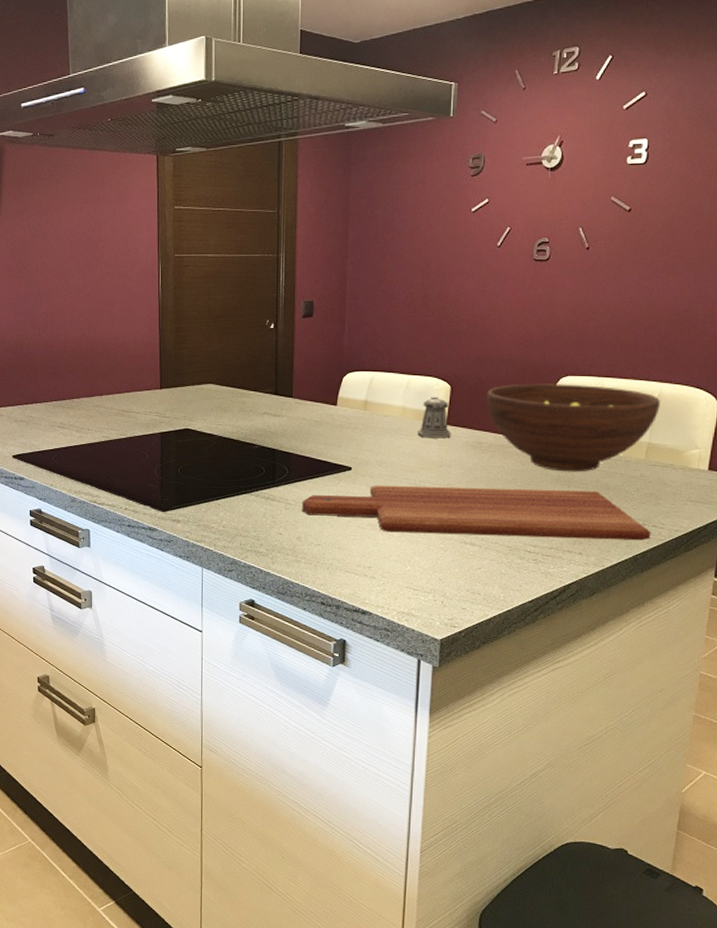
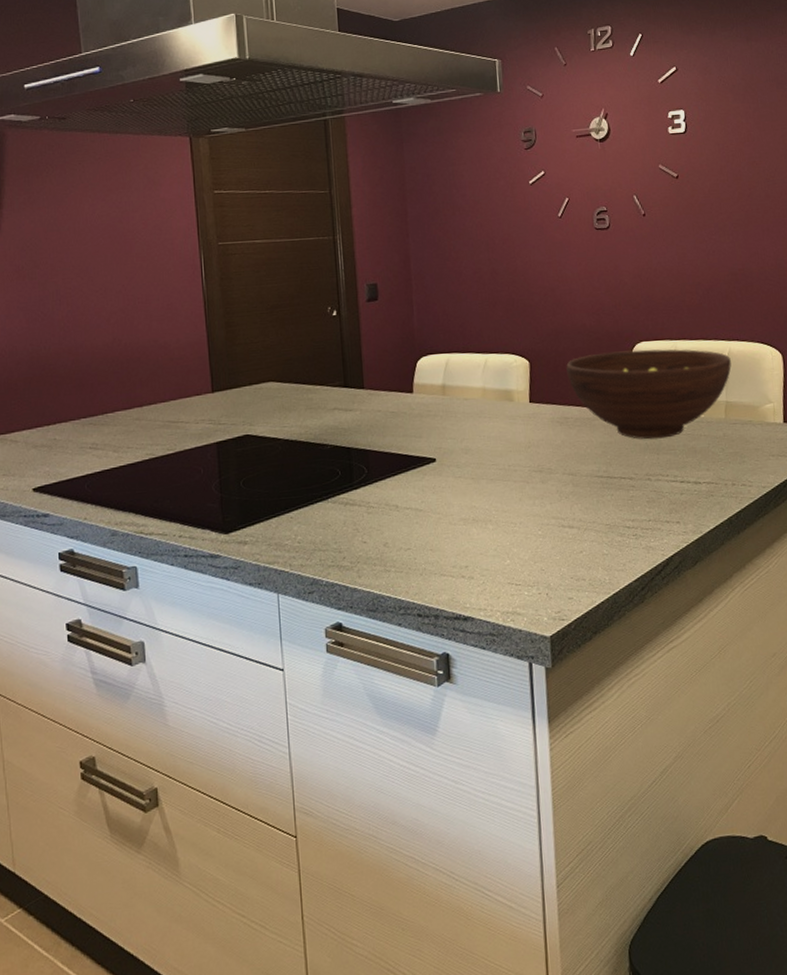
cutting board: present [302,485,651,541] -> none [386,456,742,525]
pepper shaker: present [417,396,451,439] -> none [500,374,536,419]

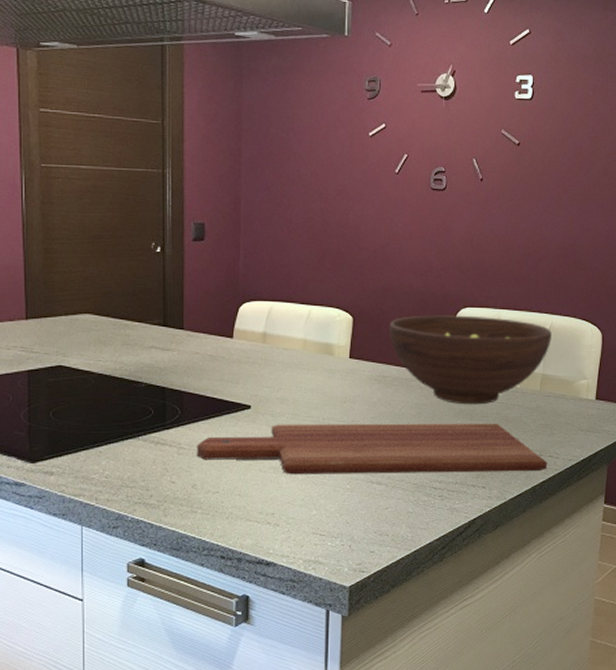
cutting board: none [386,456,742,525] -> present [197,423,548,475]

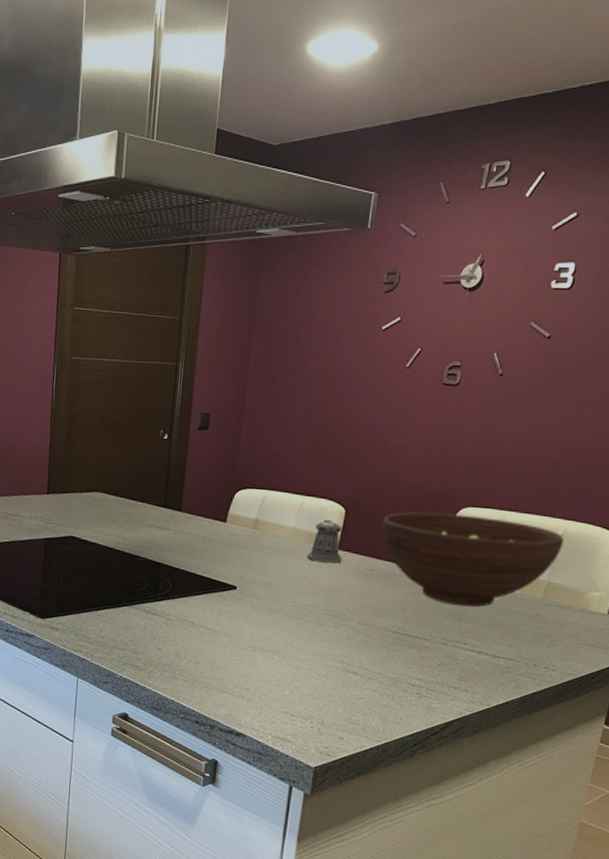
cutting board: present [197,423,548,475] -> none [183,606,542,682]
pepper shaker: none [319,328,355,373] -> present [307,519,342,563]

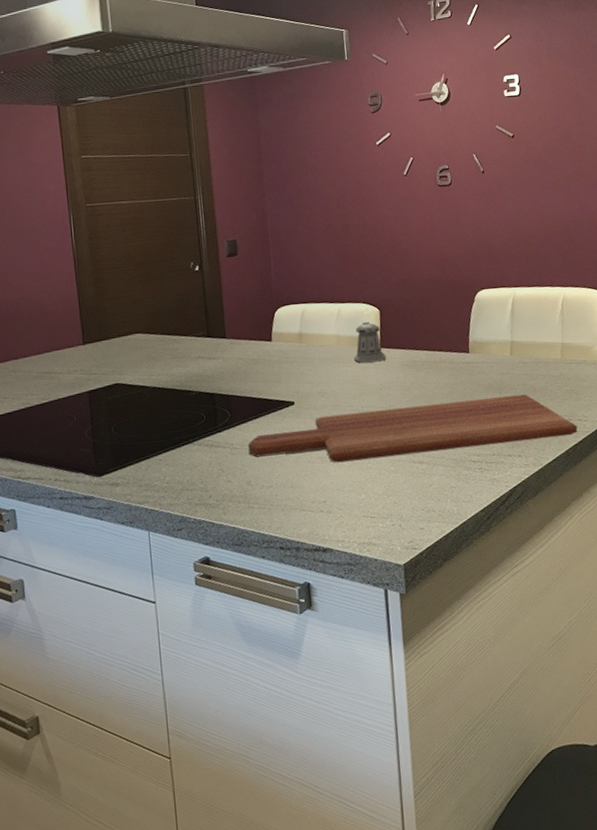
cutting board: none [183,606,542,682] -> present [248,394,578,463]
fruit bowl: present [381,512,564,607] -> none [414,295,566,380]

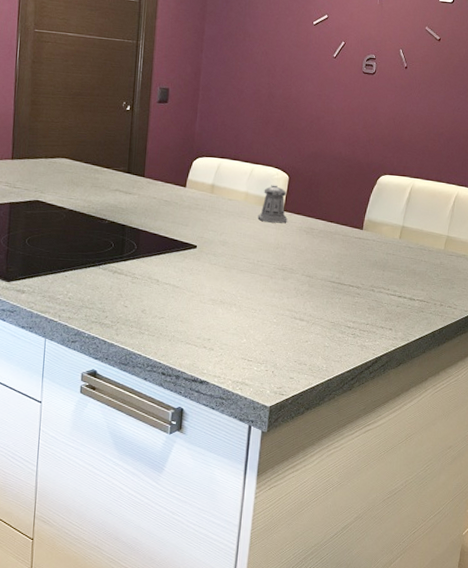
cutting board: present [248,394,578,463] -> none [148,263,447,319]

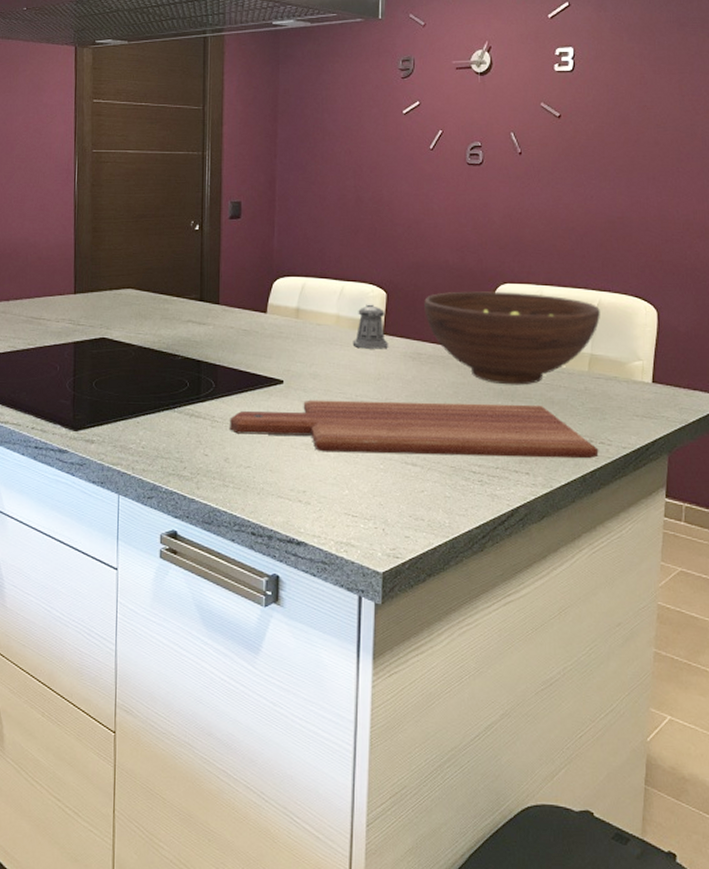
cutting board: none [148,263,447,319] -> present [230,400,599,459]
fruit bowl: none [319,179,457,259] -> present [424,291,600,385]

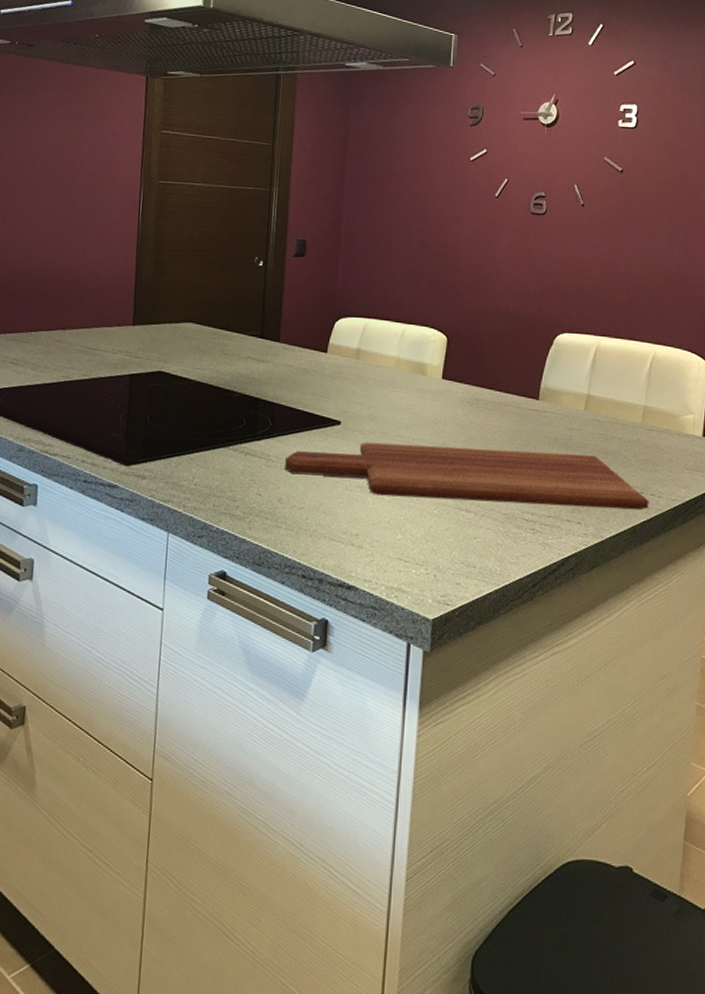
pepper shaker: present [352,304,388,349] -> none [411,348,447,394]
fruit bowl: present [424,291,600,385] -> none [484,338,655,435]

